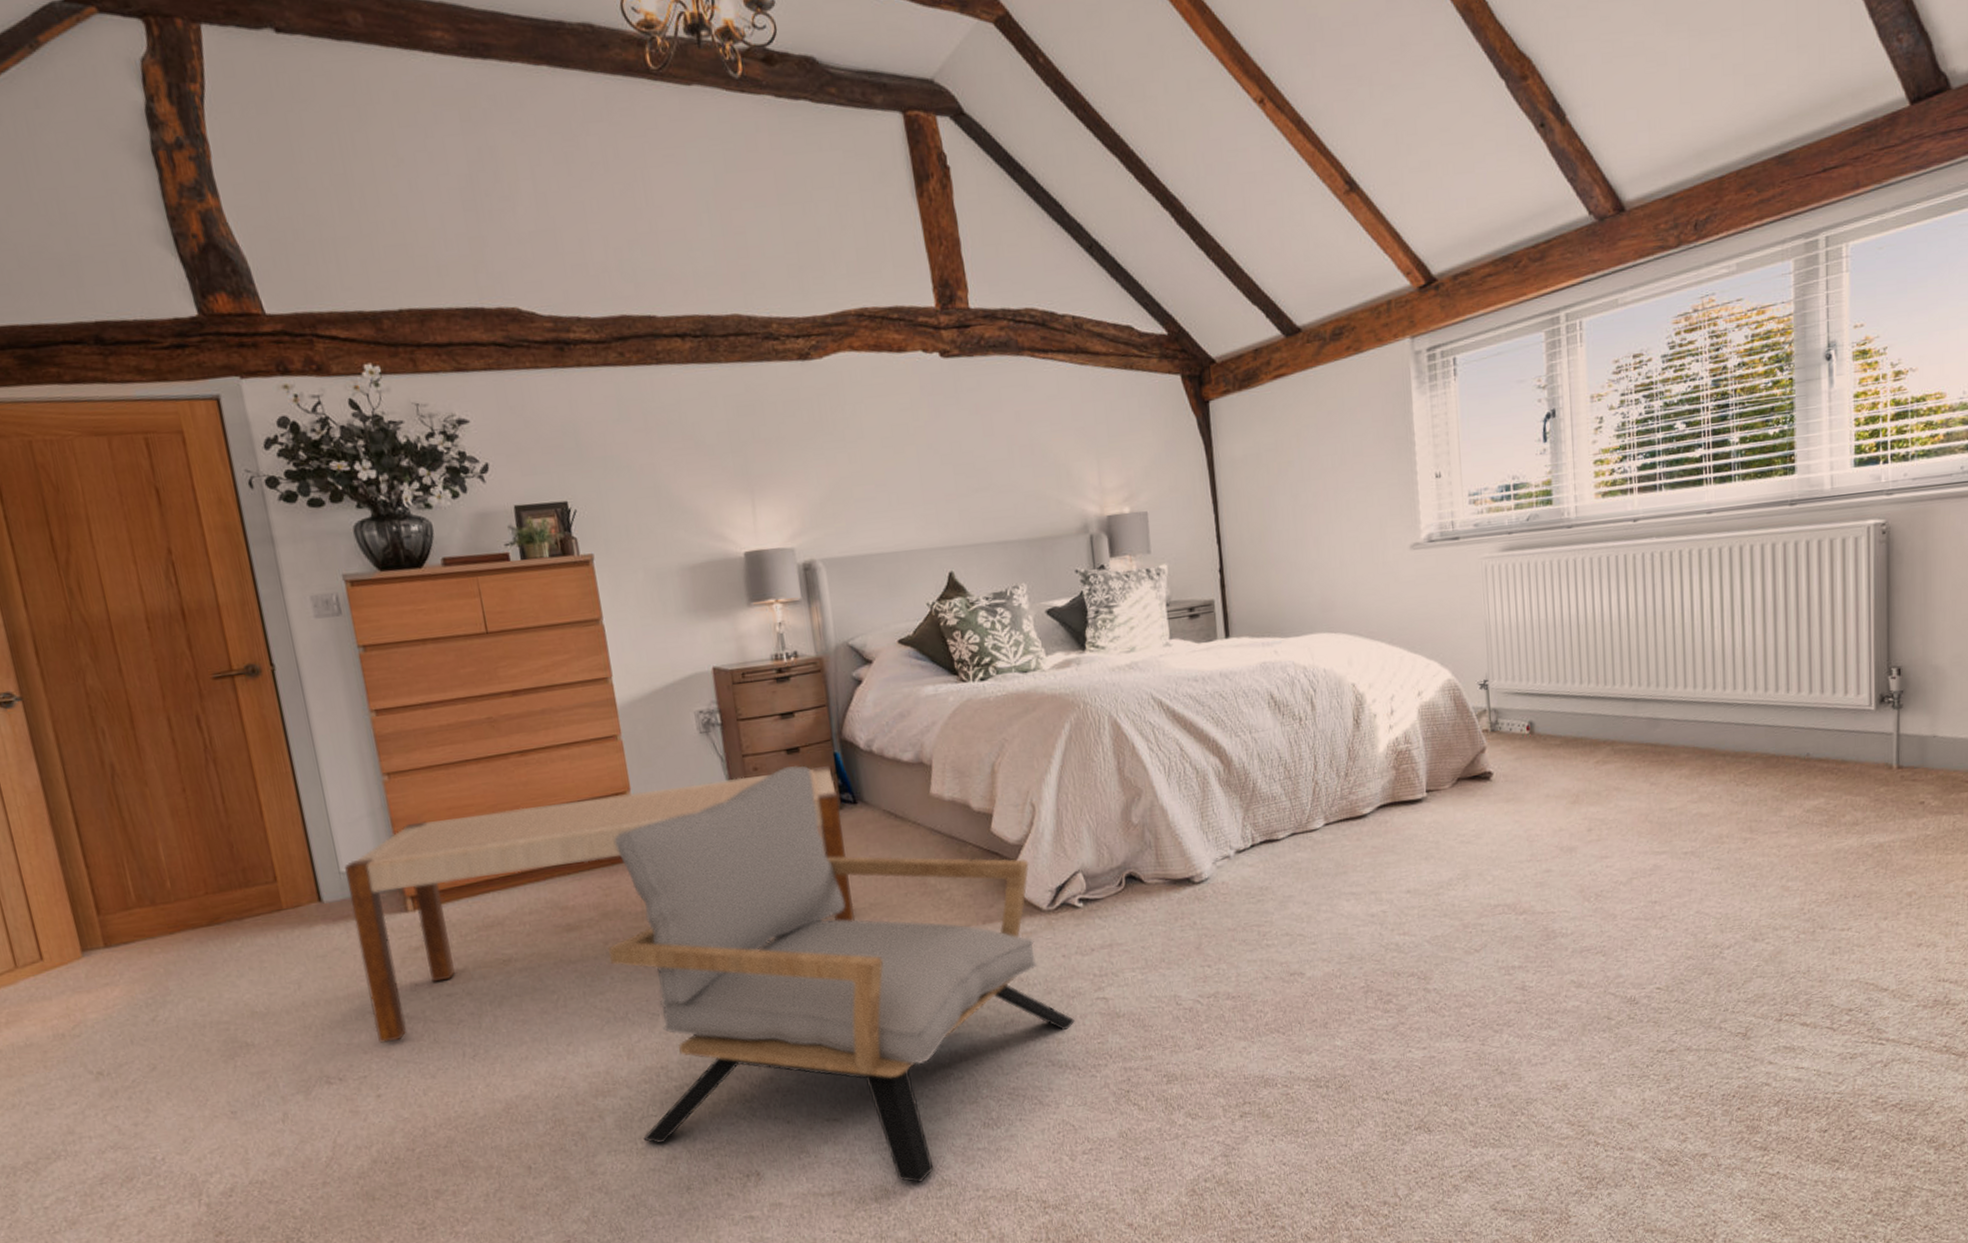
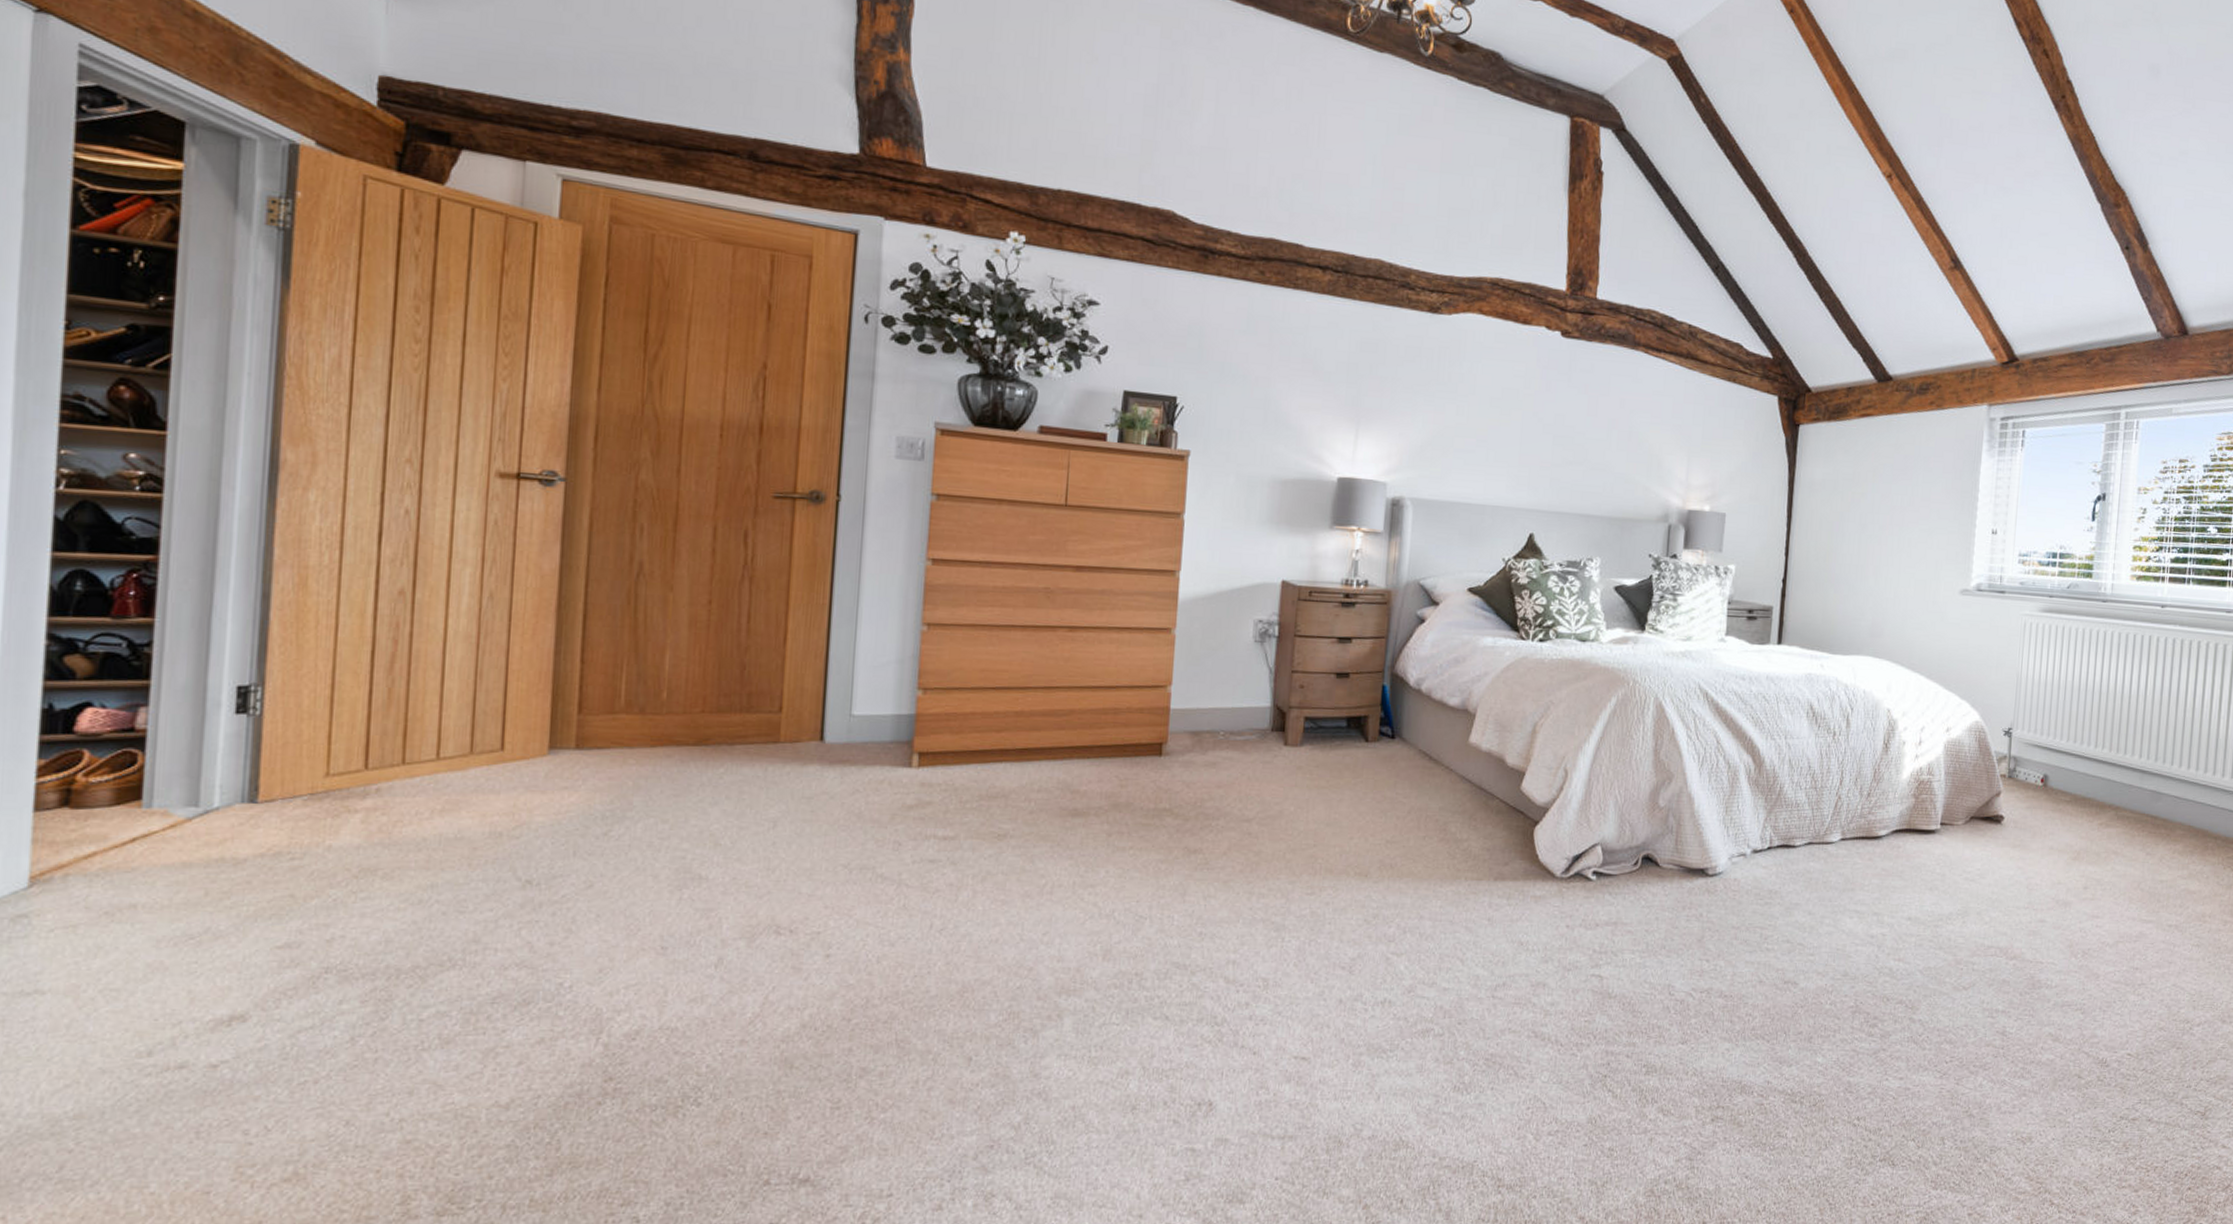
bench: present [344,766,856,1043] -> none [843,677,1378,900]
armchair: present [607,766,1075,1183] -> none [1099,690,1566,1139]

